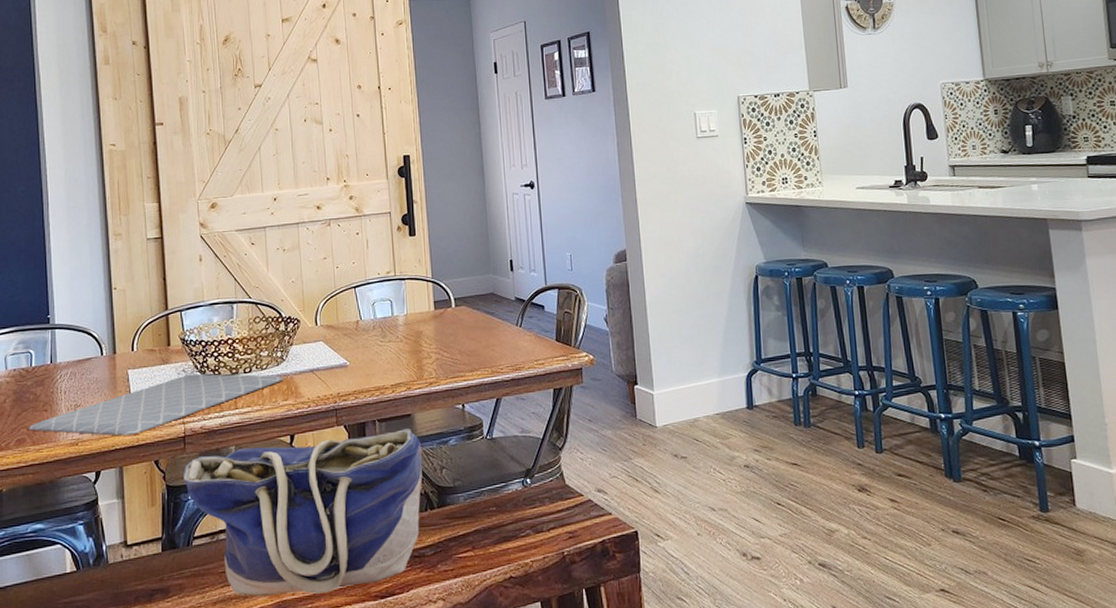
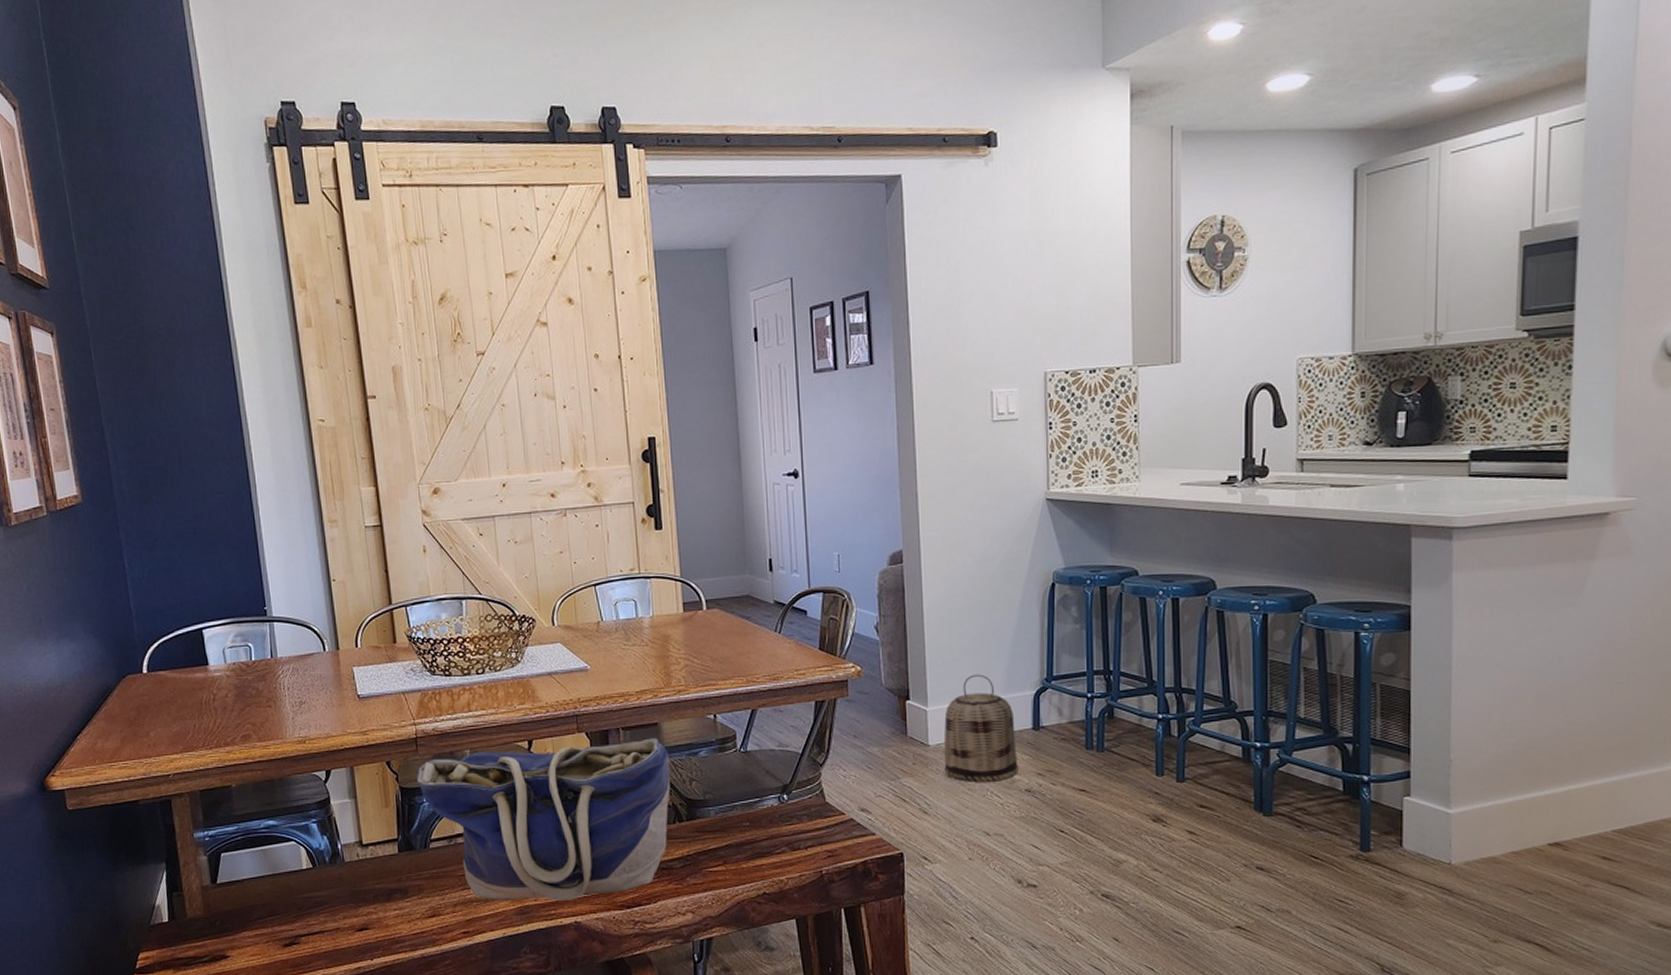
placemat: present [28,373,283,436] -> none [252,673,519,735]
basket: none [669,359,737,460] -> present [943,674,1018,782]

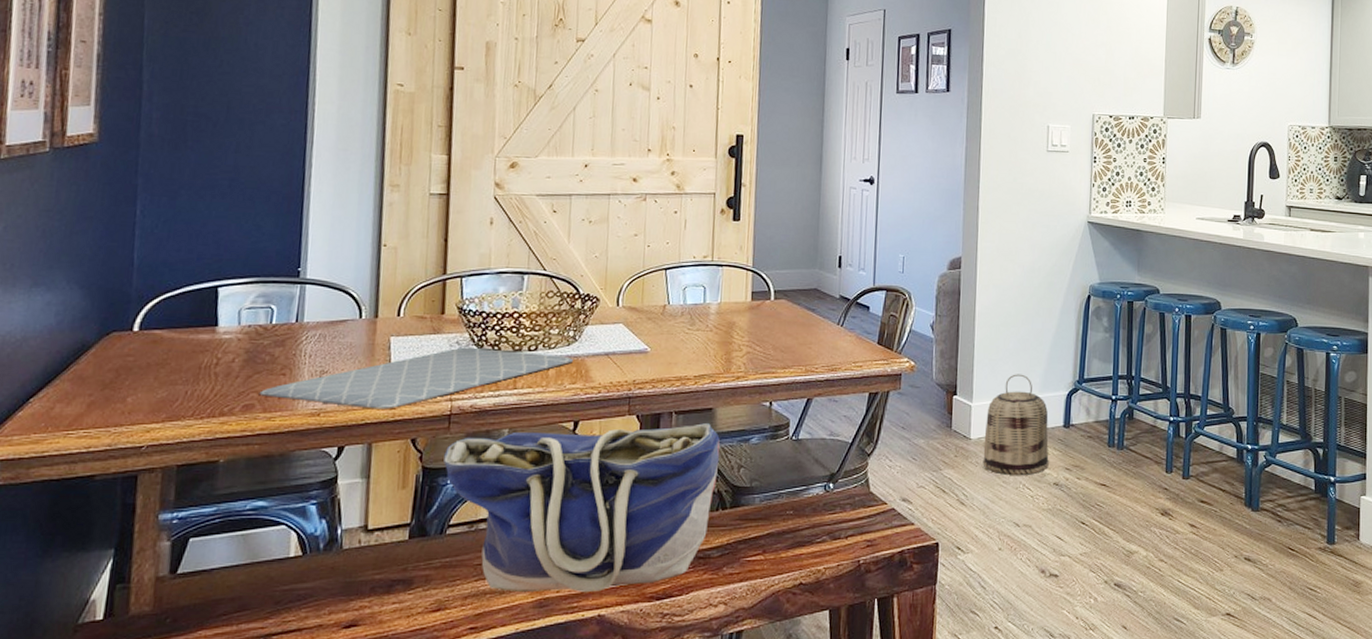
placemat: none [252,673,519,735] -> present [259,347,573,410]

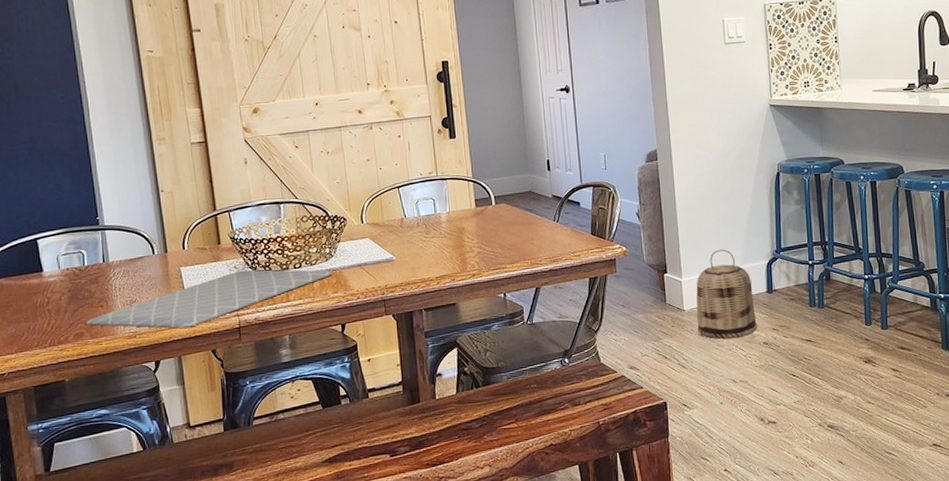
tote bag: present [444,423,720,593] -> none [240,316,468,468]

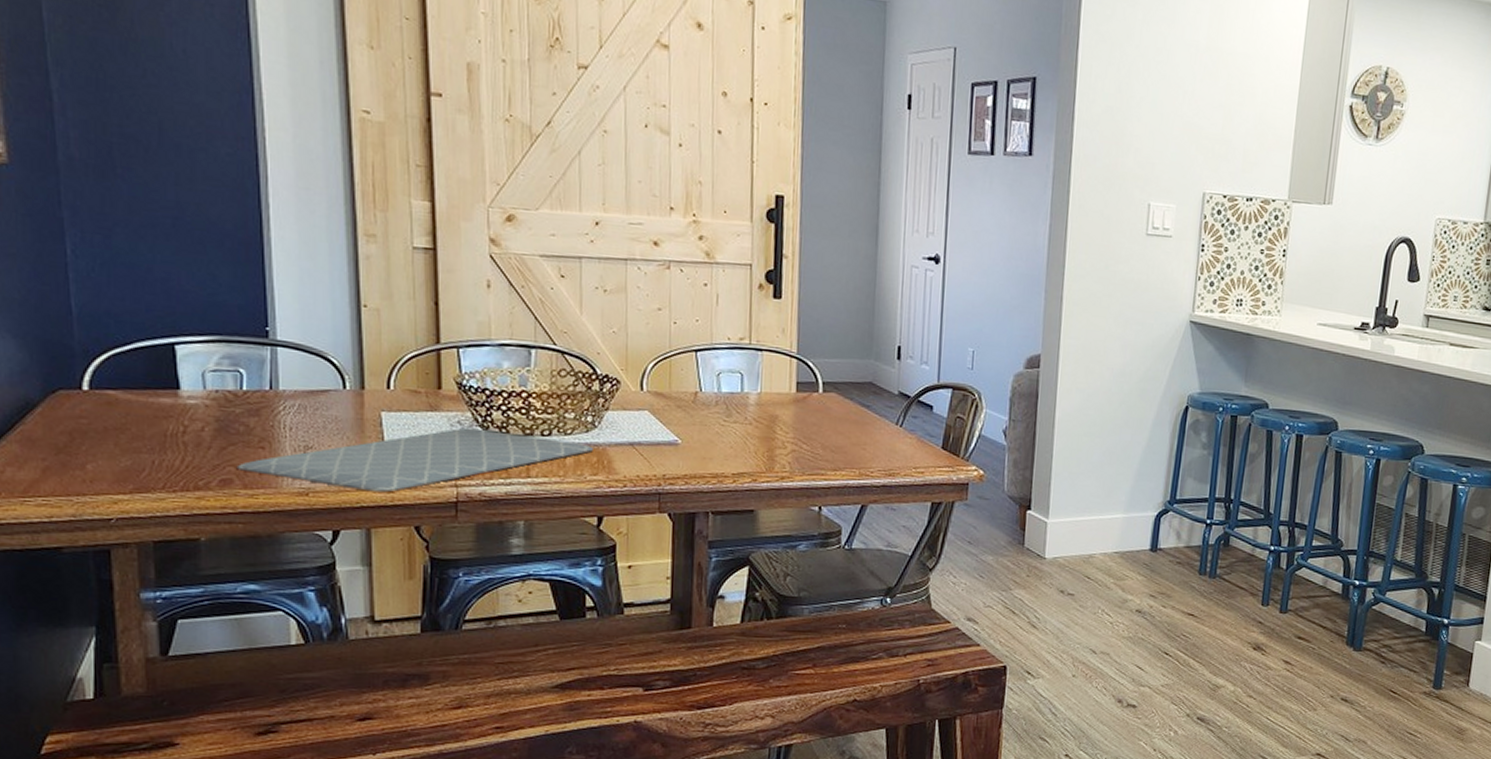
basket: present [696,249,757,339] -> none [1058,490,1134,600]

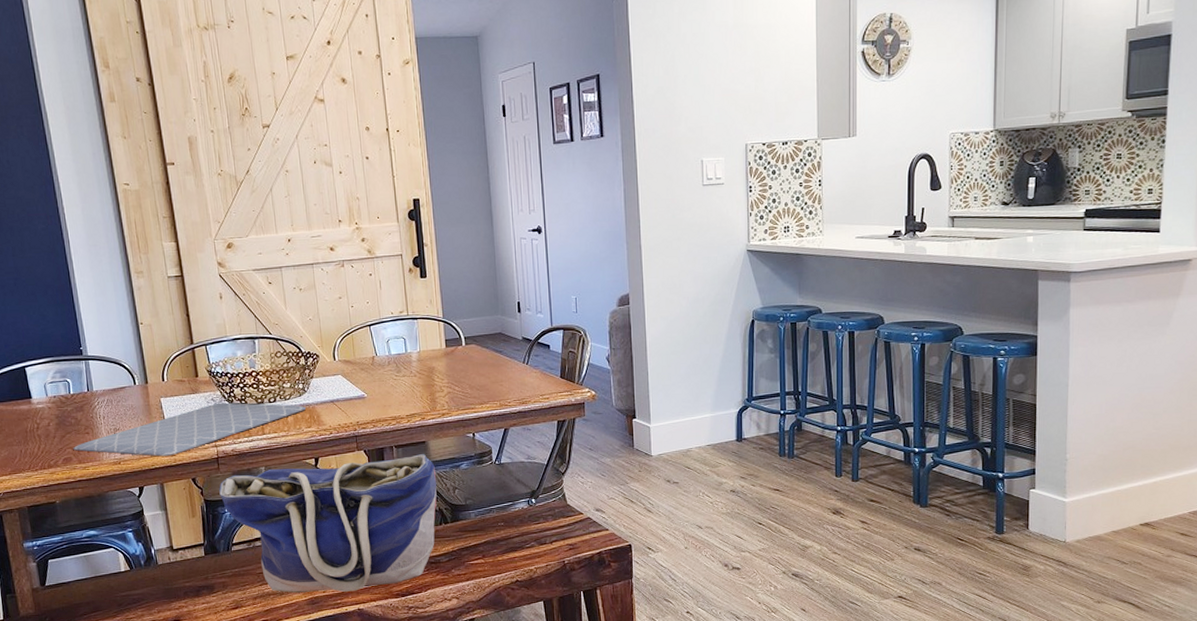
tote bag: none [453,525,764,699] -> present [219,454,437,593]

